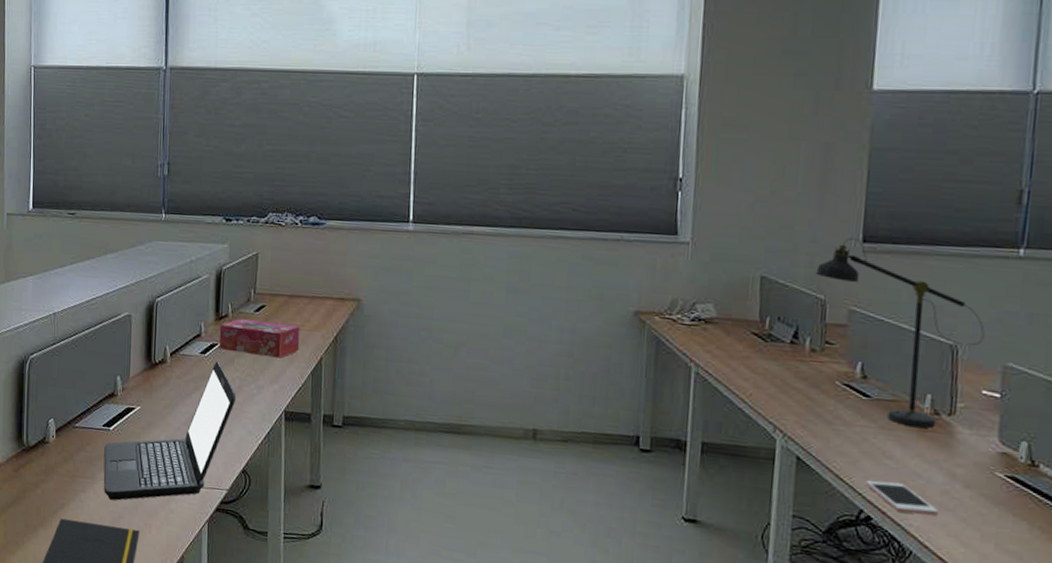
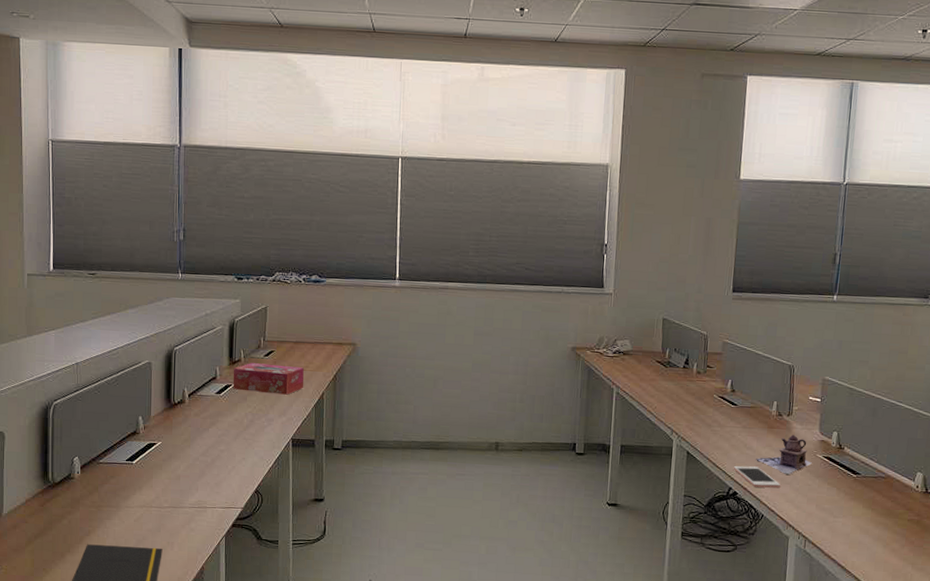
laptop: present [103,361,237,501] -> none [127,399,249,525]
desk lamp: present [816,237,985,428] -> none [701,288,811,426]
teapot: none [898,442,988,499] -> present [755,435,812,476]

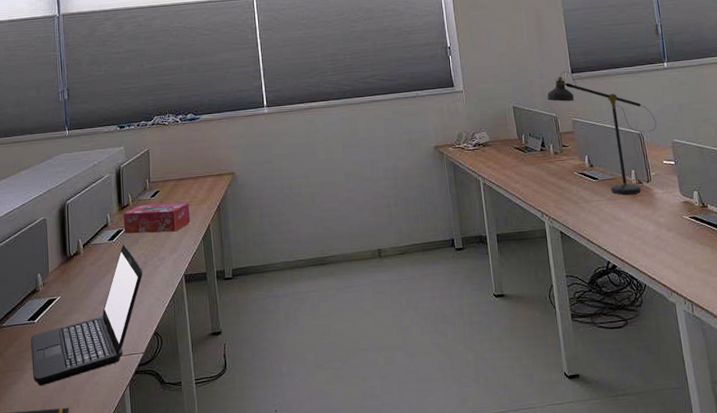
laptop: none [127,399,249,525] -> present [31,244,143,387]
desk lamp: none [701,288,811,426] -> present [547,70,657,195]
cell phone: present [733,465,780,488] -> none [607,237,656,257]
teapot: present [755,435,812,476] -> none [626,200,681,241]

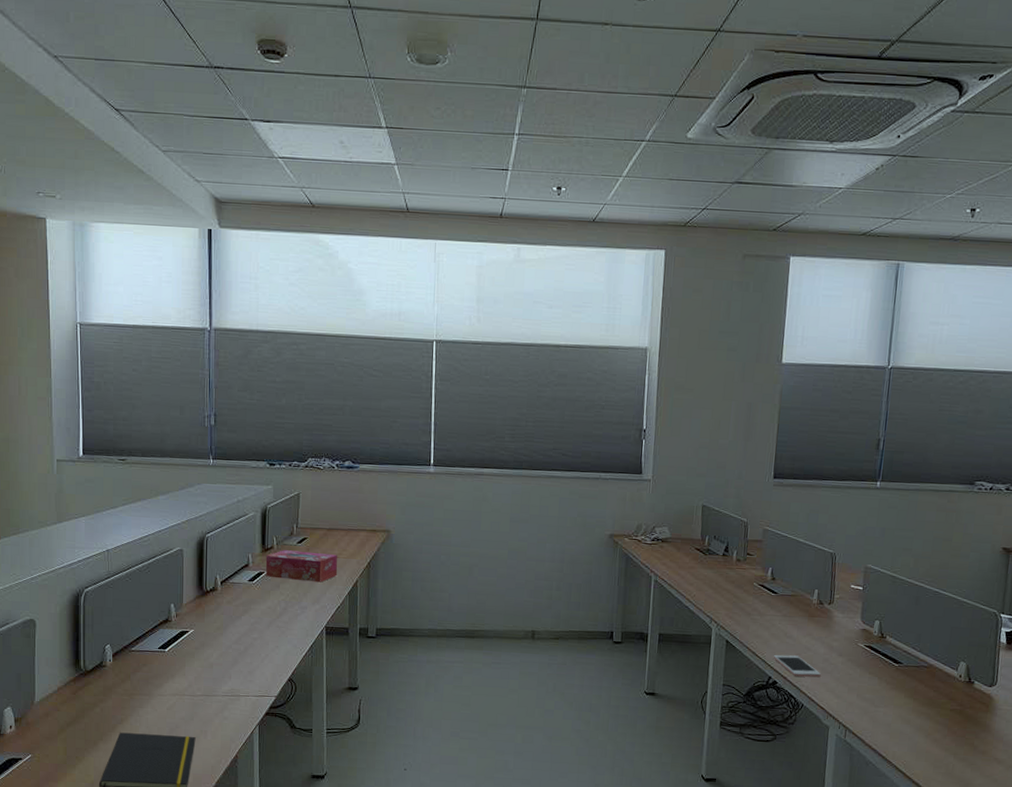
laptop: present [31,244,143,387] -> none [160,587,283,713]
desk lamp: present [547,70,657,195] -> none [741,474,854,615]
cell phone: none [607,237,656,257] -> present [773,654,821,678]

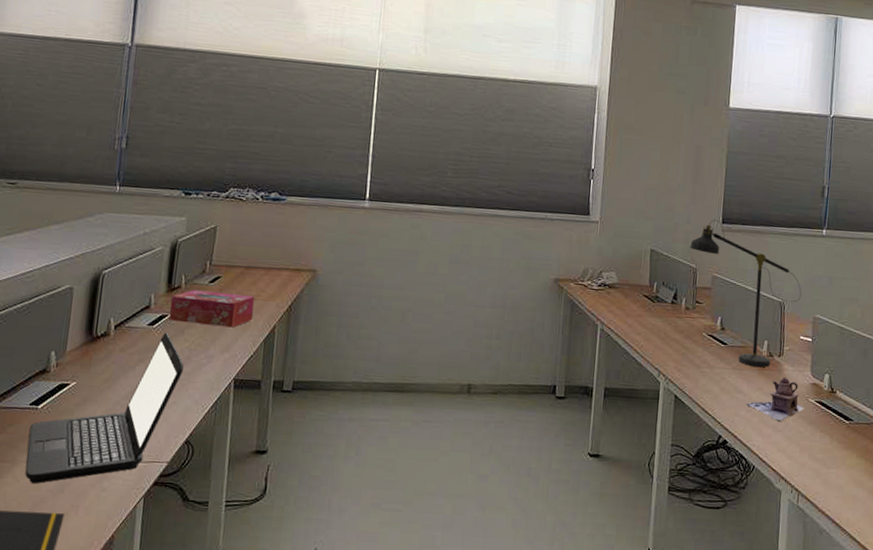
laptop: none [160,587,283,713] -> present [25,332,184,484]
desk lamp: none [741,474,854,615] -> present [690,219,802,368]
cell phone: present [773,654,821,678] -> none [723,411,772,436]
teapot: none [795,623,853,665] -> present [745,377,804,422]

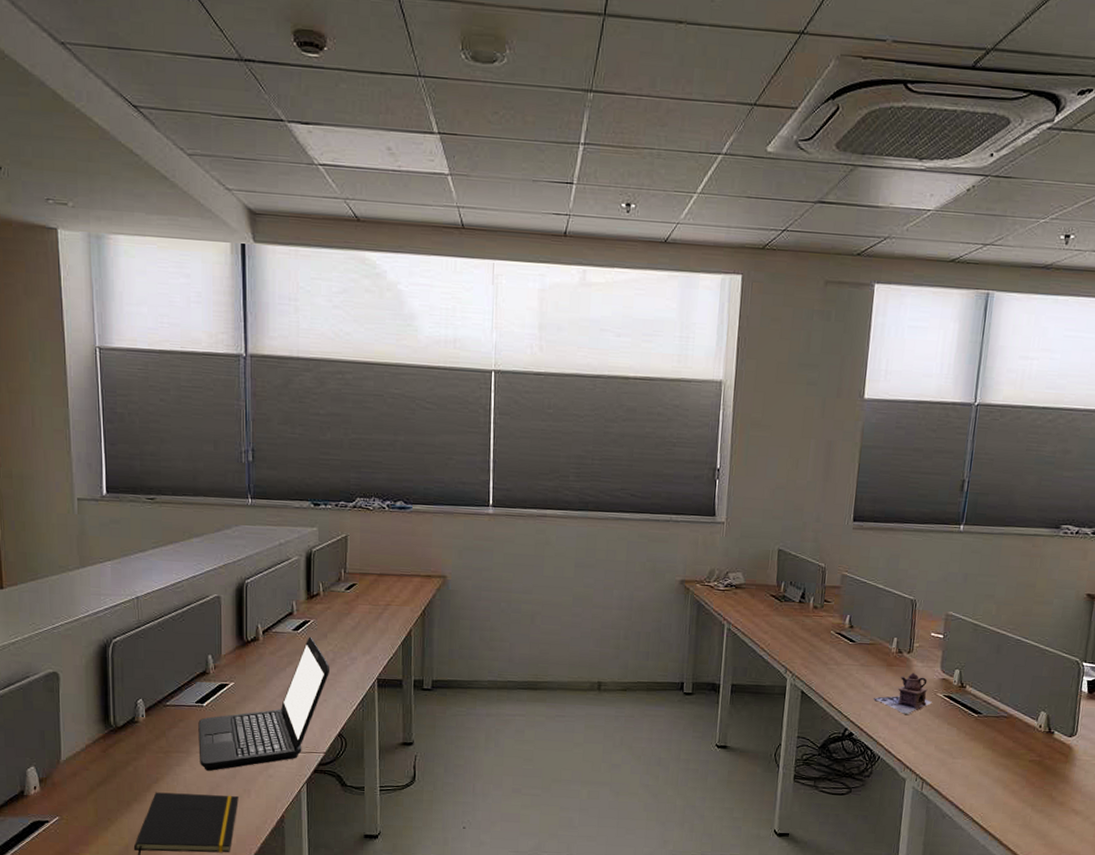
tissue box: present [169,290,254,328] -> none [311,597,390,632]
desk lamp: present [690,219,802,368] -> none [819,517,935,664]

